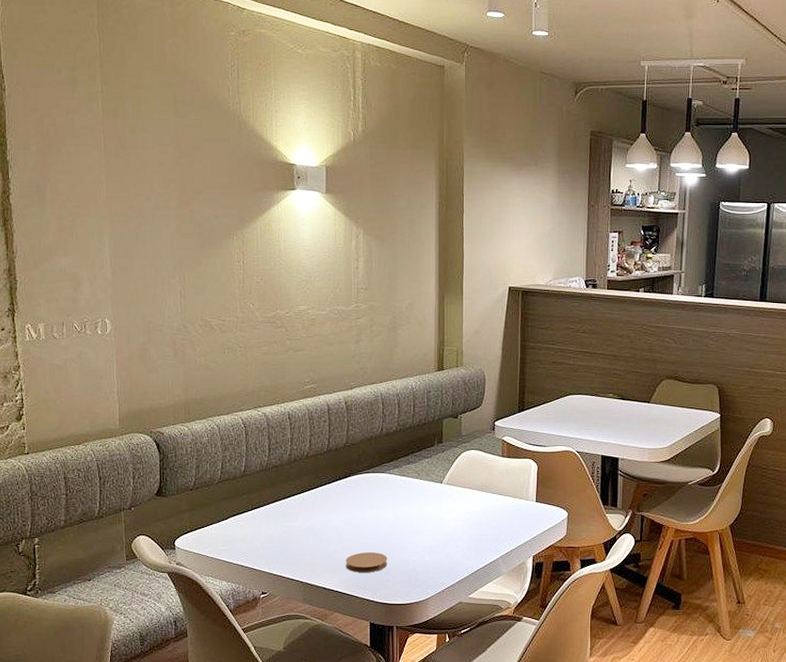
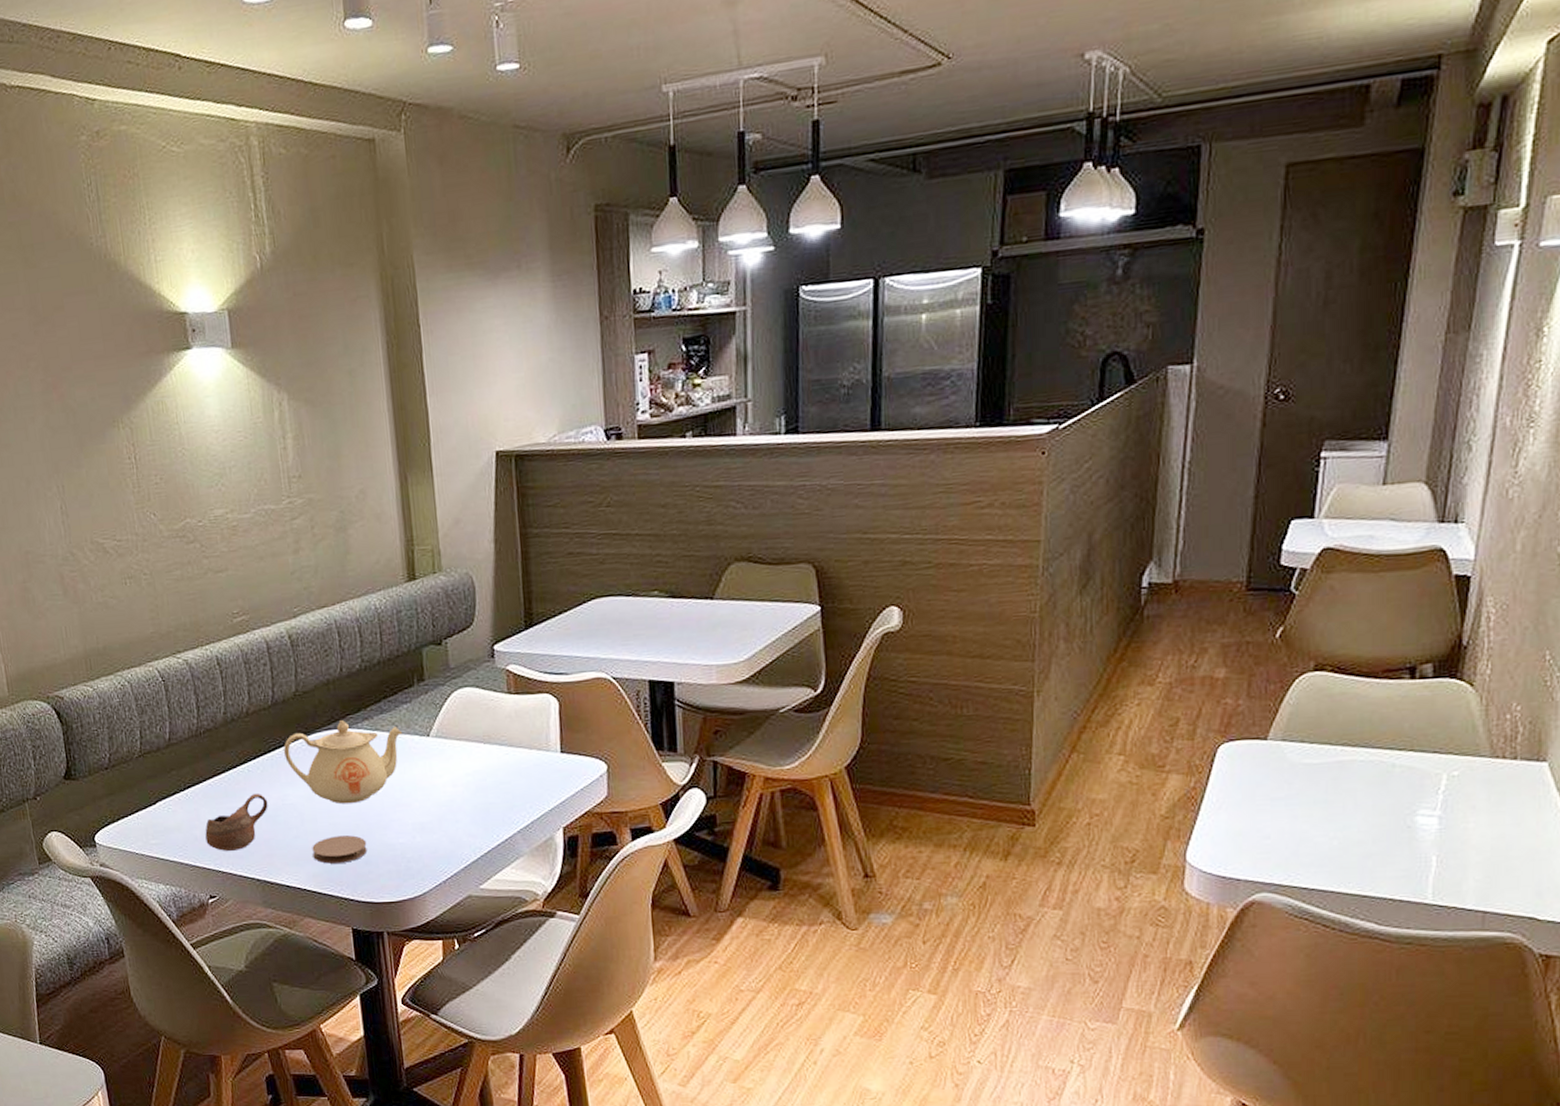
cup: none [264,517,315,558] -> present [205,794,268,851]
teapot: none [331,467,423,529] -> present [283,720,403,805]

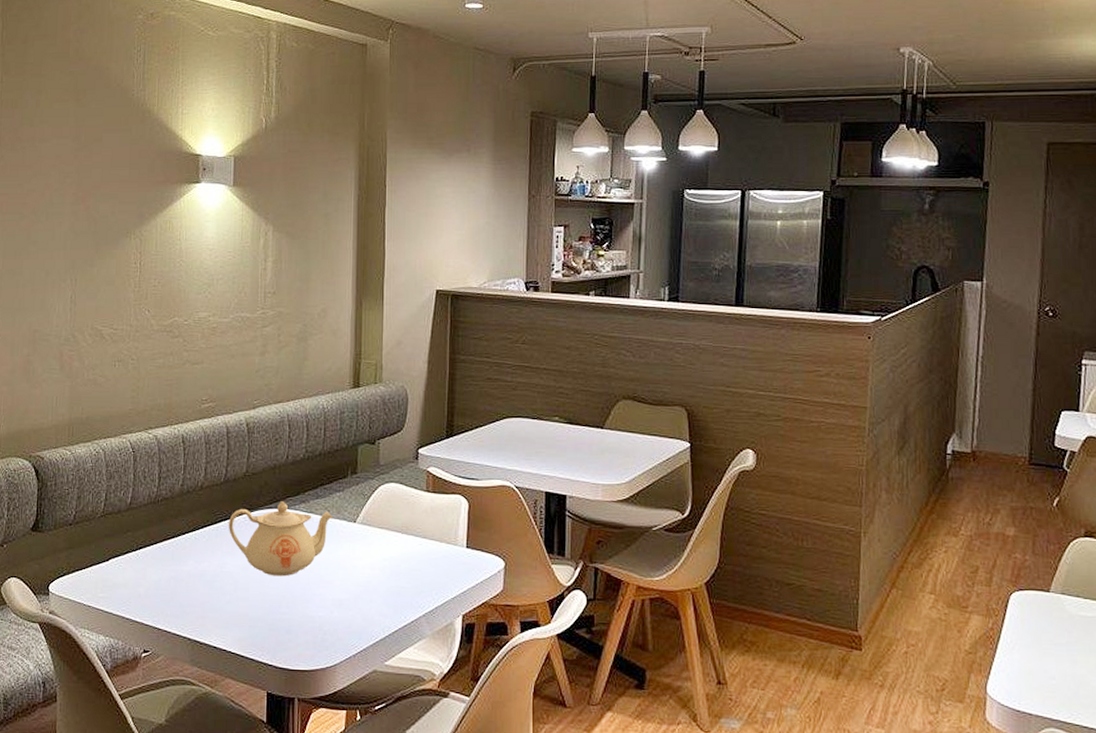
cup: present [205,794,268,851] -> none [148,560,208,610]
coaster: present [312,835,368,864] -> none [241,605,290,630]

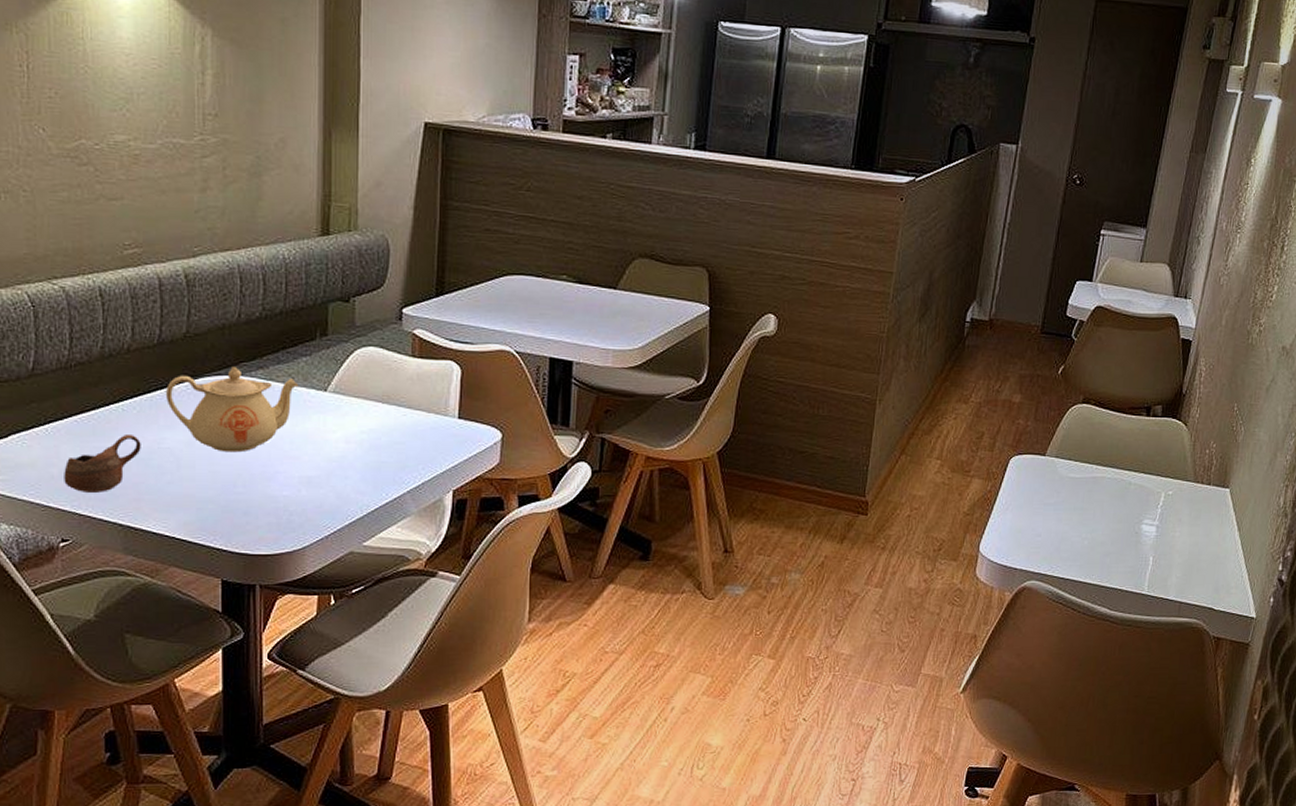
cup: none [148,560,208,610] -> present [64,435,141,492]

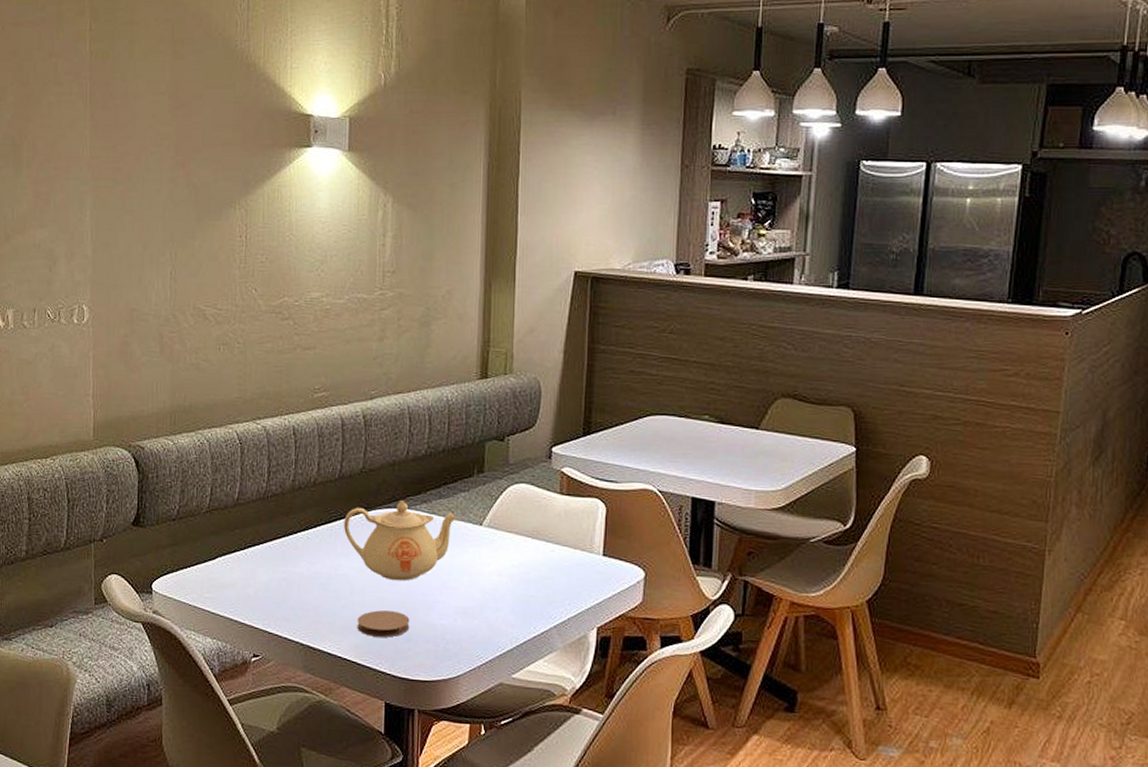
cup: present [64,435,141,492] -> none [258,561,322,613]
coaster: none [186,484,247,512] -> present [357,610,410,638]

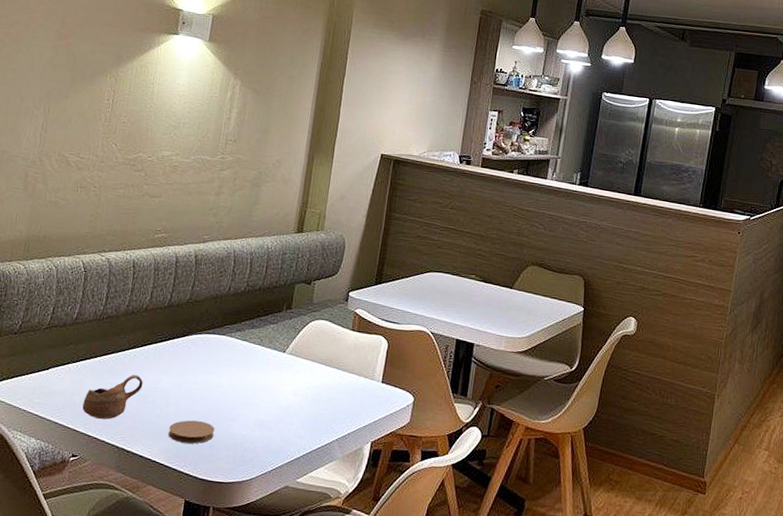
cup: none [258,561,322,613] -> present [82,375,143,420]
teapot: present [343,500,458,581] -> none [166,328,265,396]

